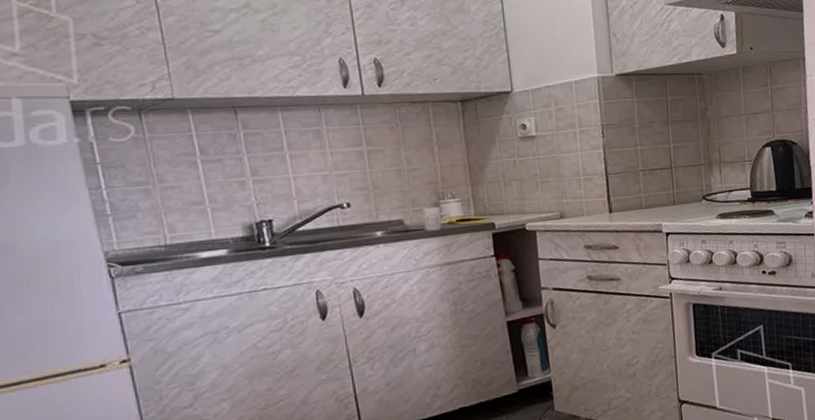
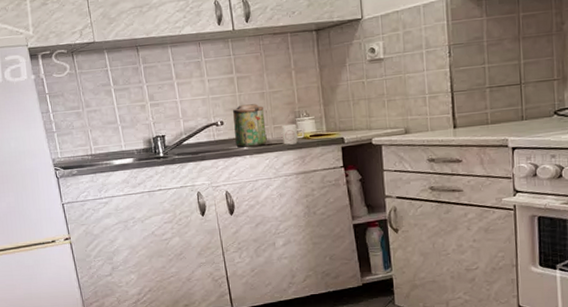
canister: none [361,182,405,235] -> present [232,104,267,148]

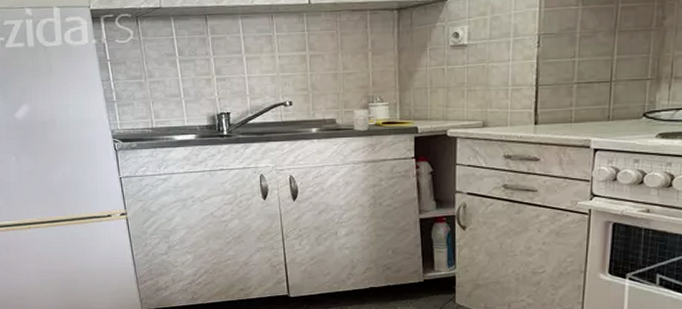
canister: present [232,104,267,148] -> none [302,85,337,131]

